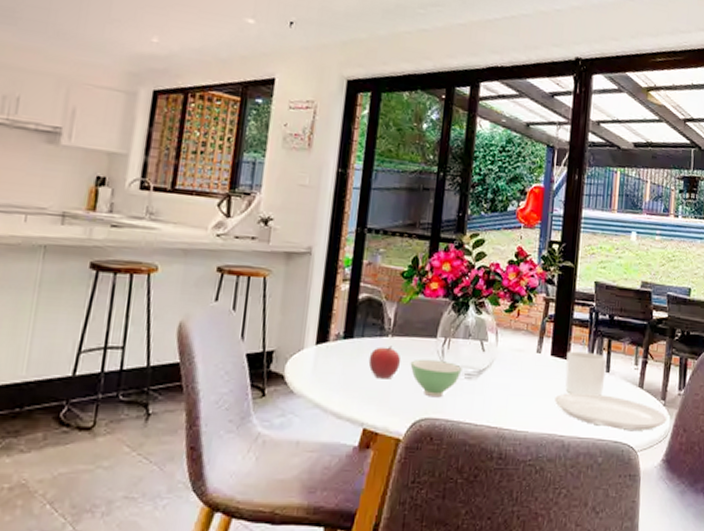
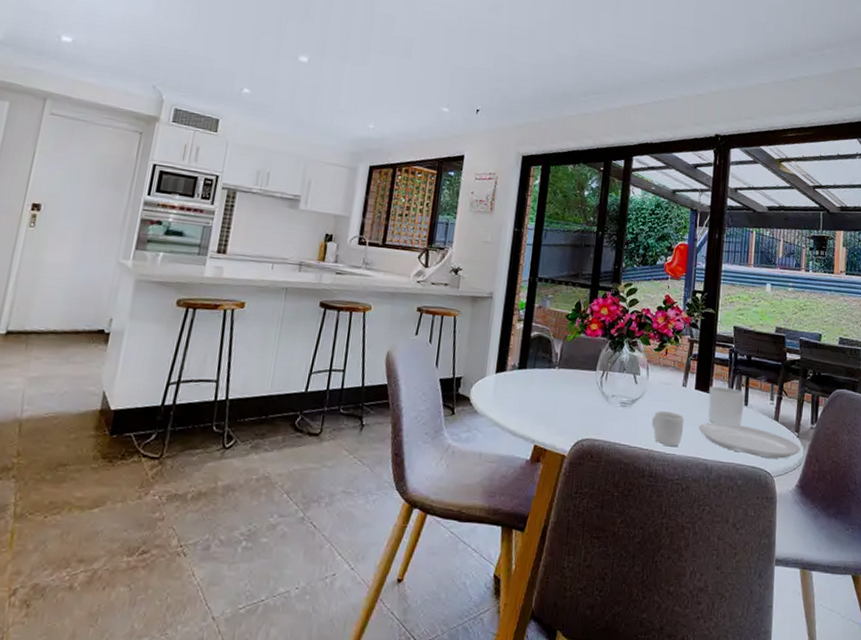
fruit: present [368,345,401,379] -> none [539,376,566,404]
bowl: present [410,359,462,398] -> none [573,388,618,422]
cup: none [501,382,539,423] -> present [652,411,685,447]

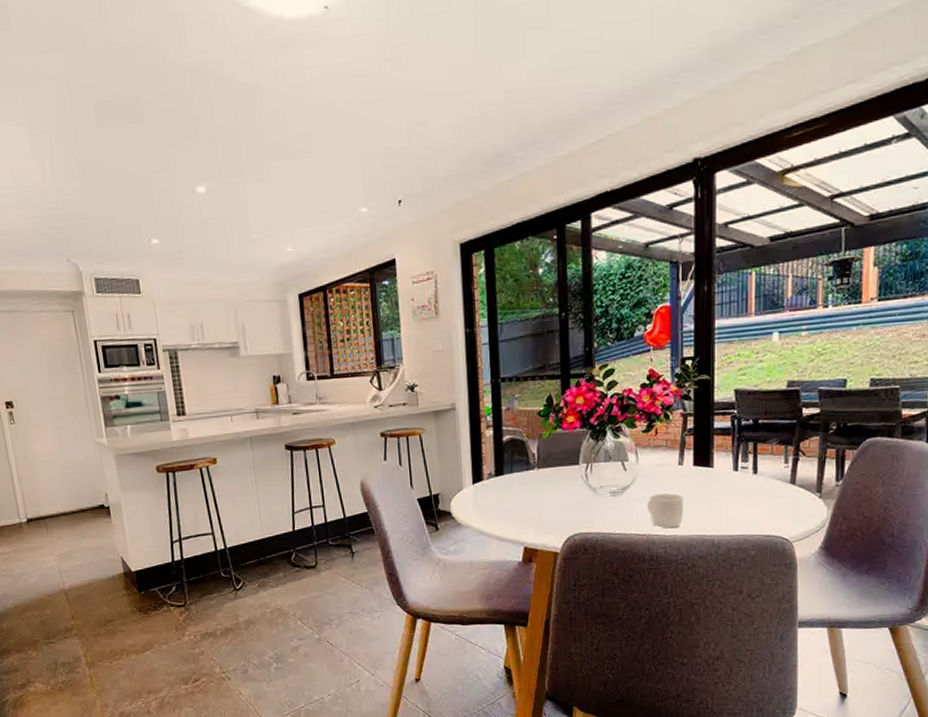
plate: present [699,422,800,459] -> none [701,494,824,525]
mug: present [708,386,745,426] -> none [710,457,753,499]

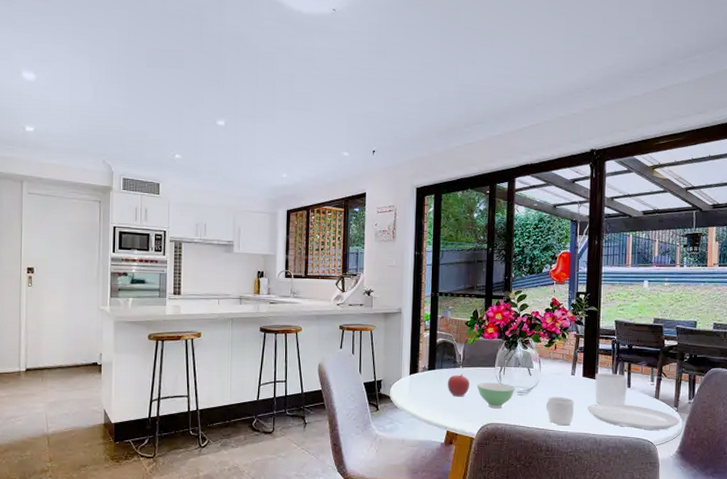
fruit: none [520,477,549,505] -> present [447,374,470,397]
bowl: none [558,483,607,515] -> present [477,382,515,409]
plate: none [701,494,824,525] -> present [587,403,680,430]
mug: none [710,457,753,499] -> present [595,373,628,405]

